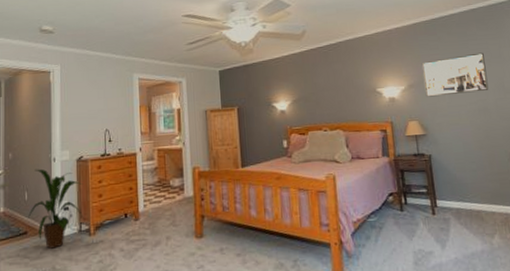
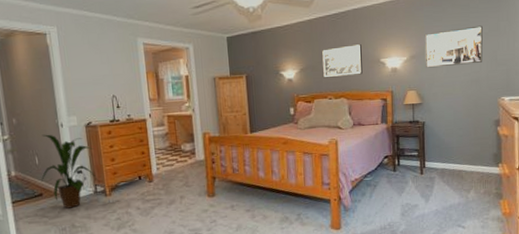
wall art: none [314,74,359,109] -> present [321,44,363,78]

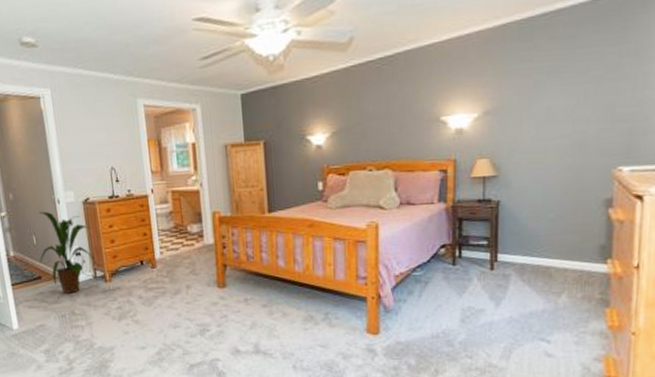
wall art: present [321,44,363,78] -> none [360,98,415,144]
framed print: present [424,25,483,68] -> none [504,65,595,128]

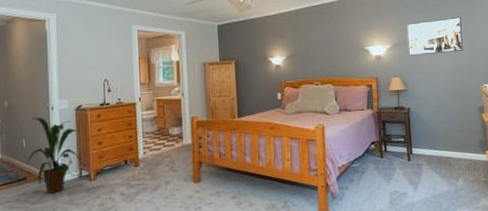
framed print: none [504,65,595,128] -> present [407,16,463,56]

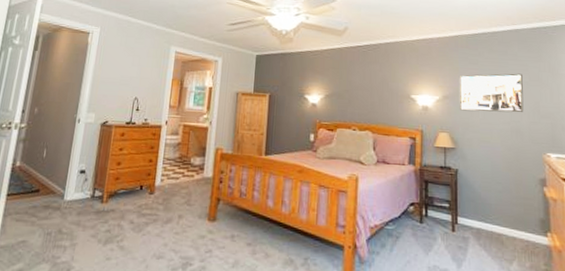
house plant: present [27,117,85,193] -> none [43,127,104,211]

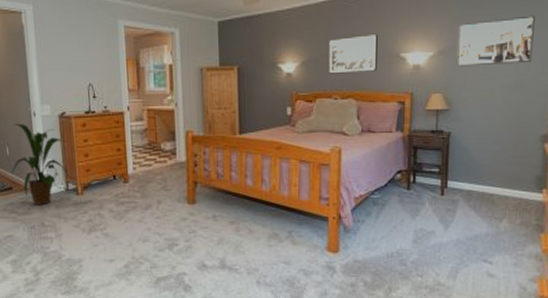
house plant: none [43,127,104,211] -> present [12,123,72,205]
wall art: none [348,77,391,109] -> present [328,35,378,74]

